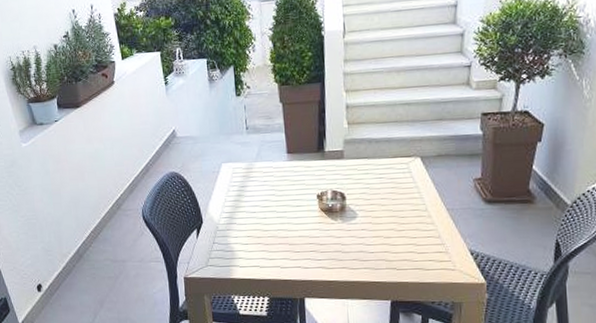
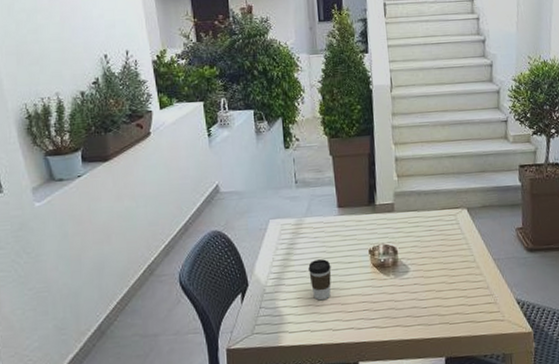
coffee cup: none [258,202,280,240] -> present [308,259,331,301]

